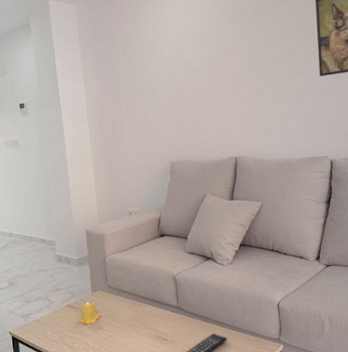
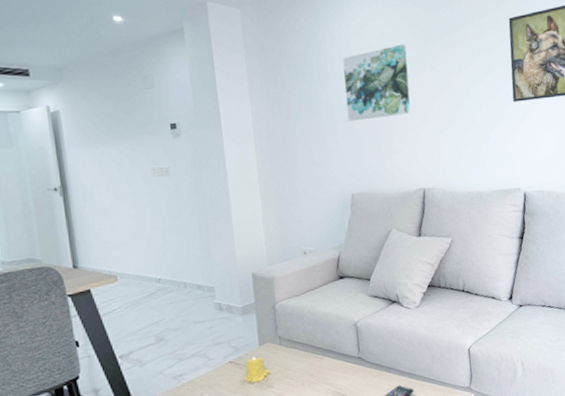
wall art: none [163,28,223,98] -> present [343,44,411,121]

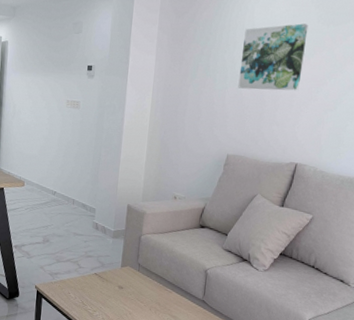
candle: present [244,356,271,383] -> none [104,274,126,297]

